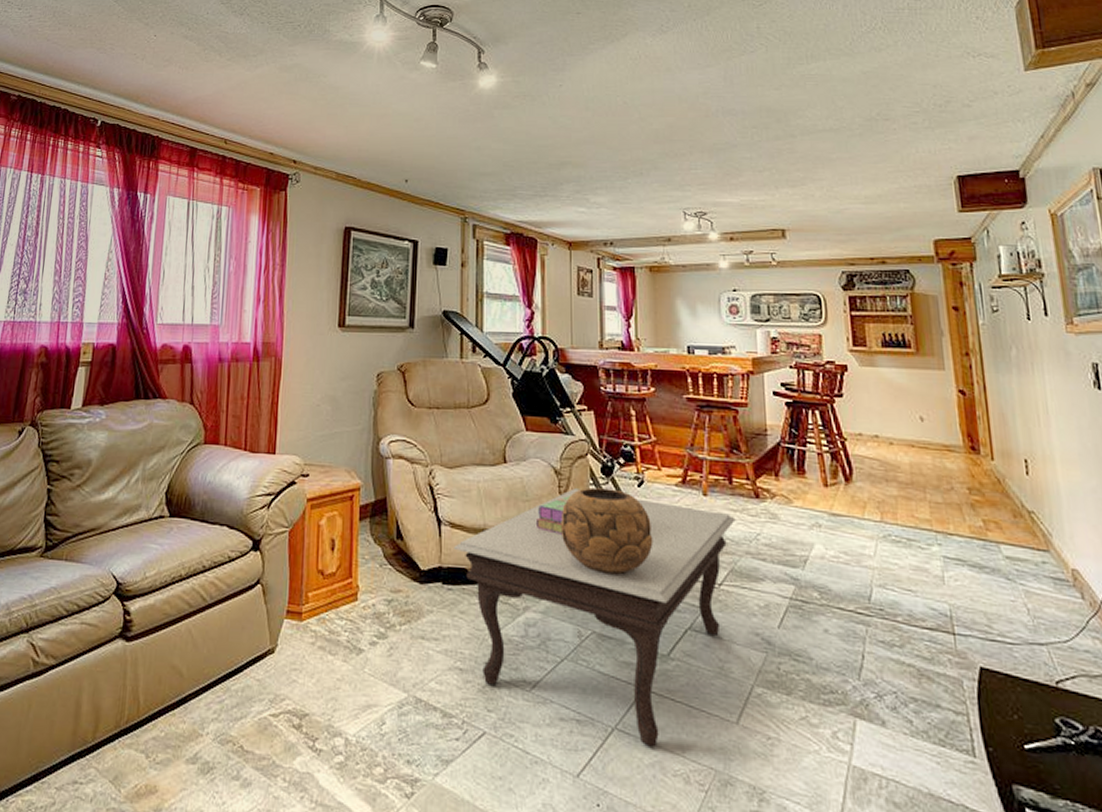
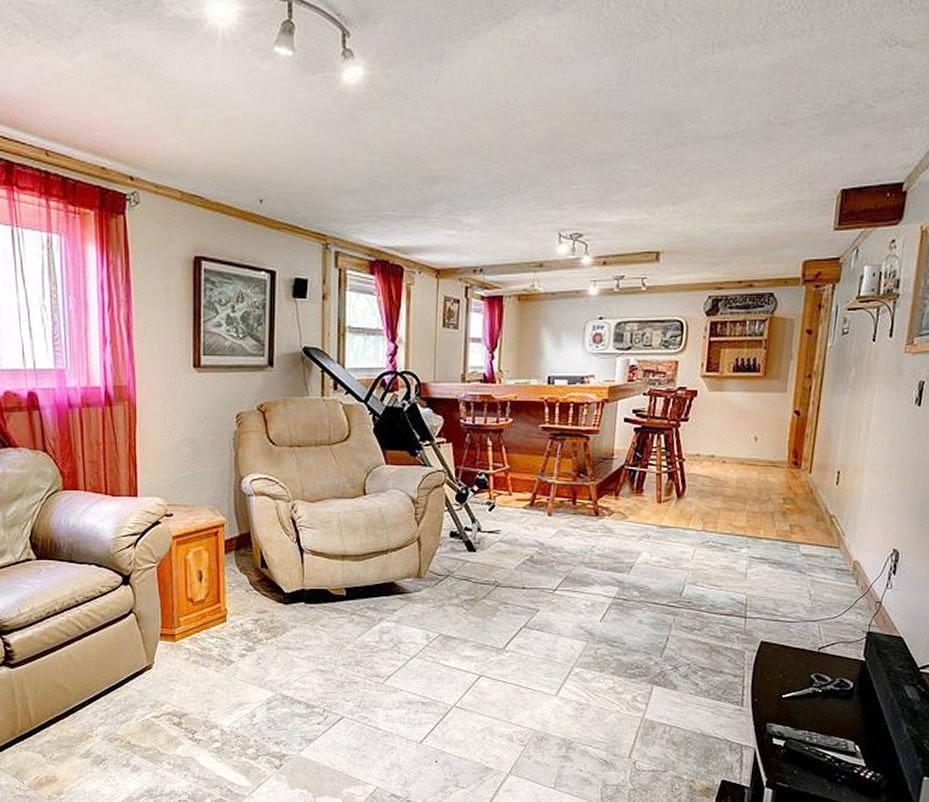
coffee table: present [454,488,736,748] -> none [316,515,575,718]
stack of books: present [535,495,571,535] -> none [392,521,426,556]
decorative bowl: present [560,487,653,575] -> none [415,514,499,587]

